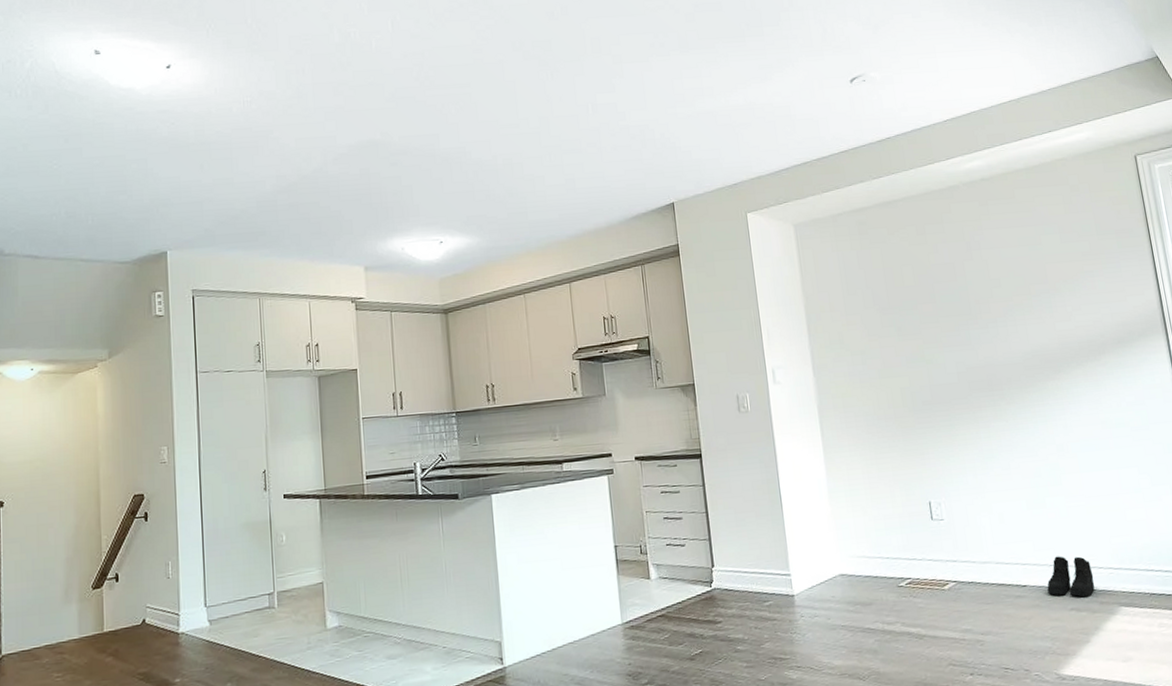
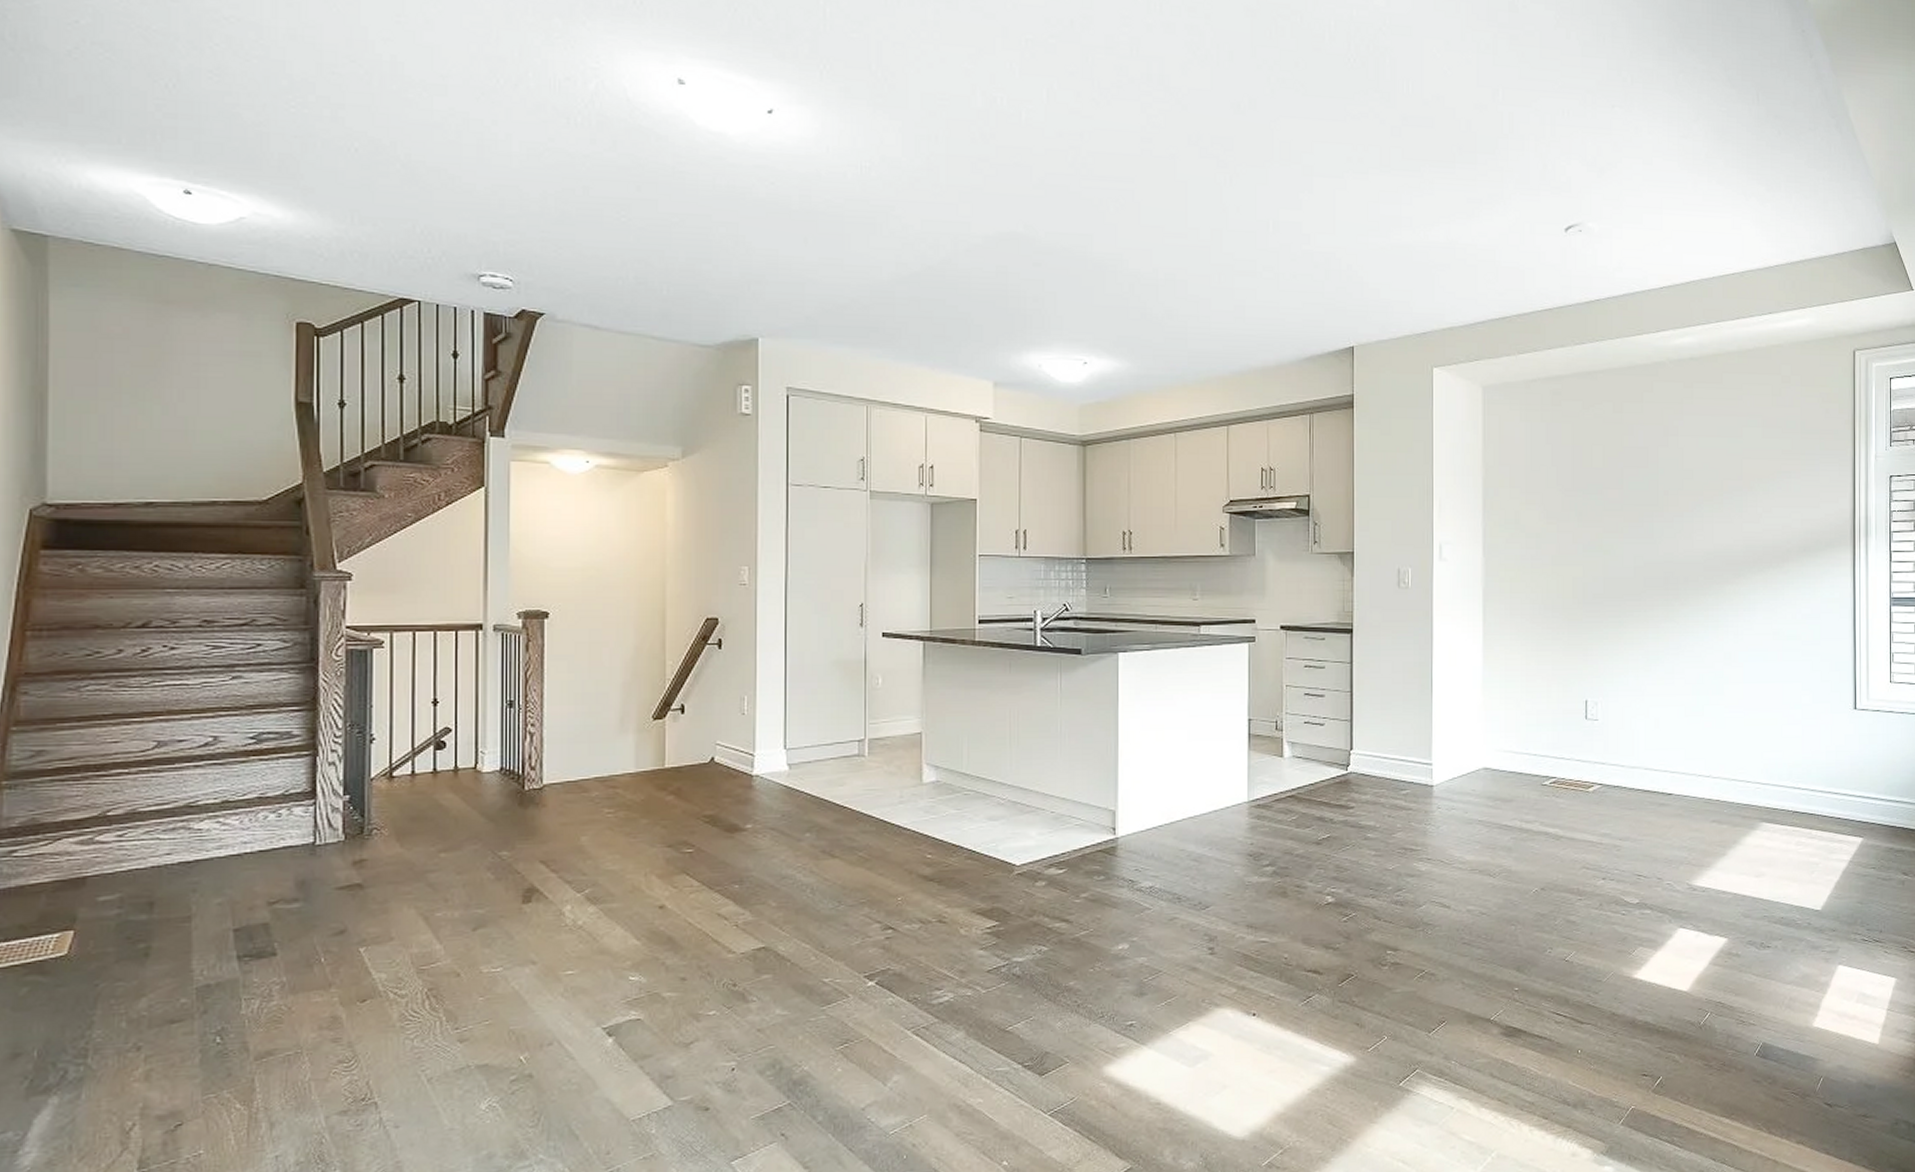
boots: present [1047,556,1095,597] -> none [1692,766,1740,810]

